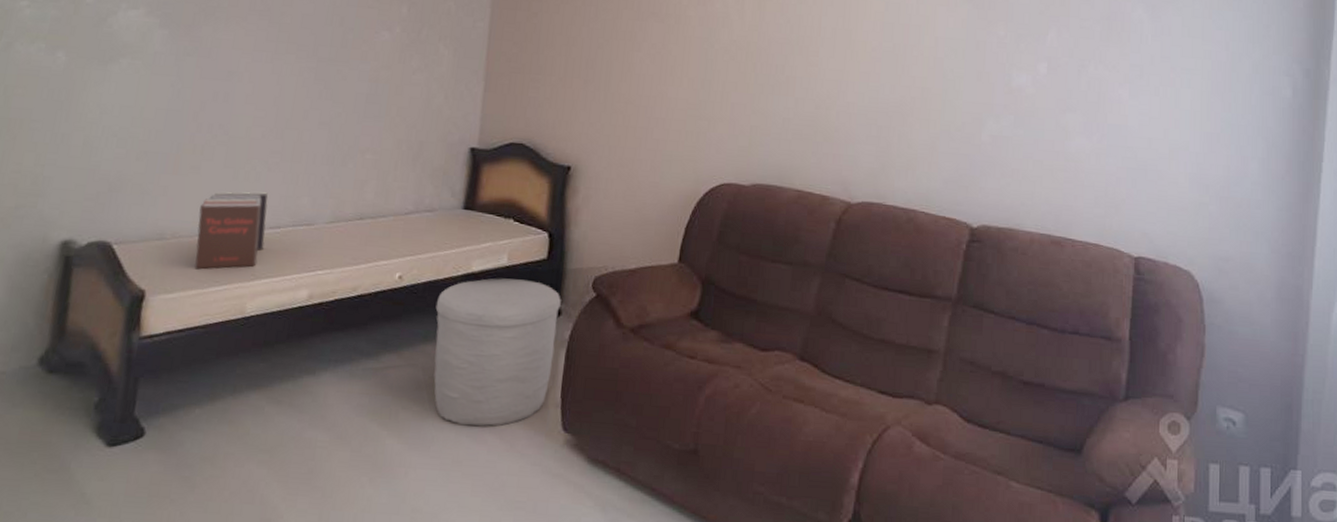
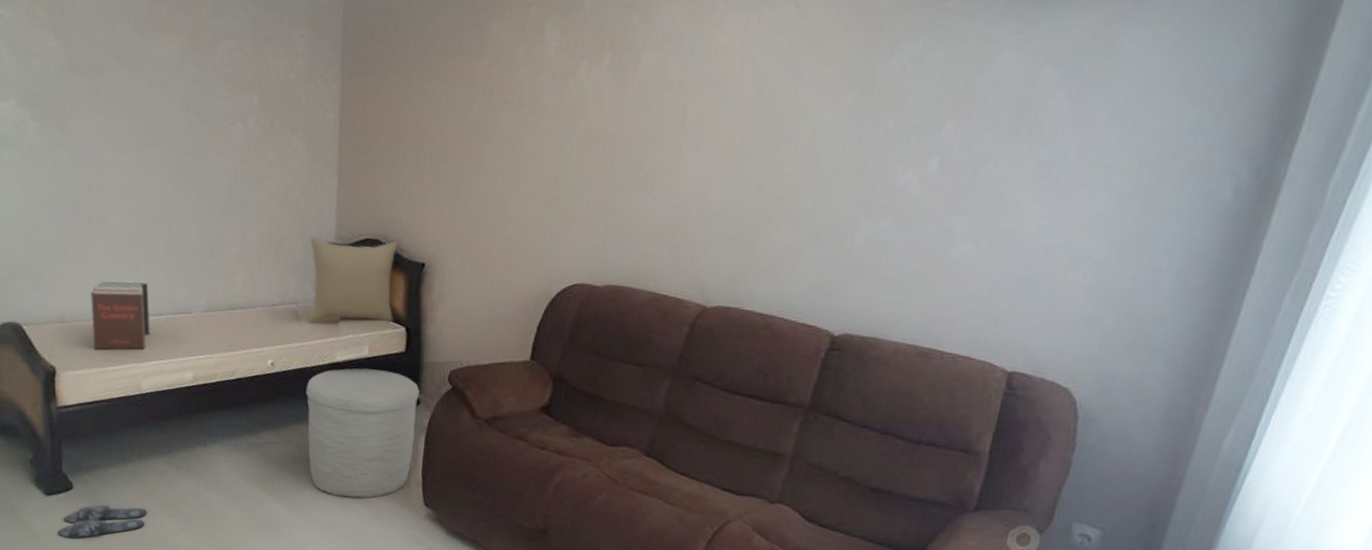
slippers: none [115,453,234,501] -> present [58,504,148,539]
pillow: none [443,141,544,231] -> present [307,235,398,323]

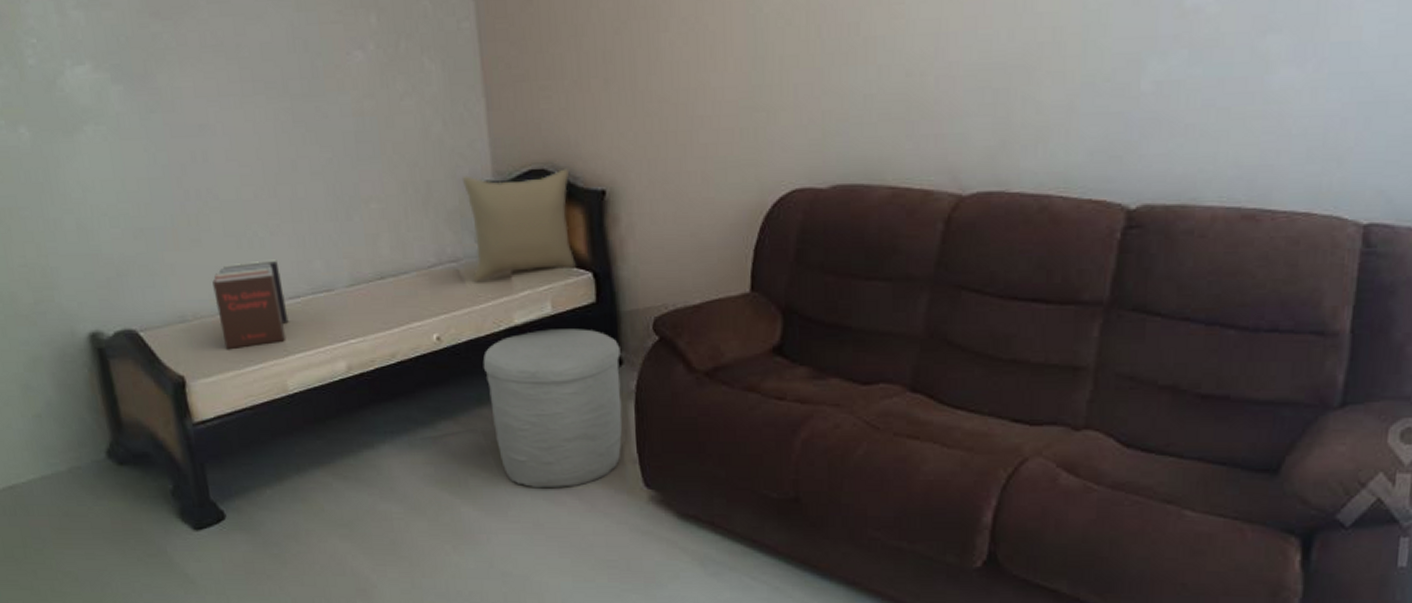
slippers: present [58,504,148,539] -> none [215,531,316,578]

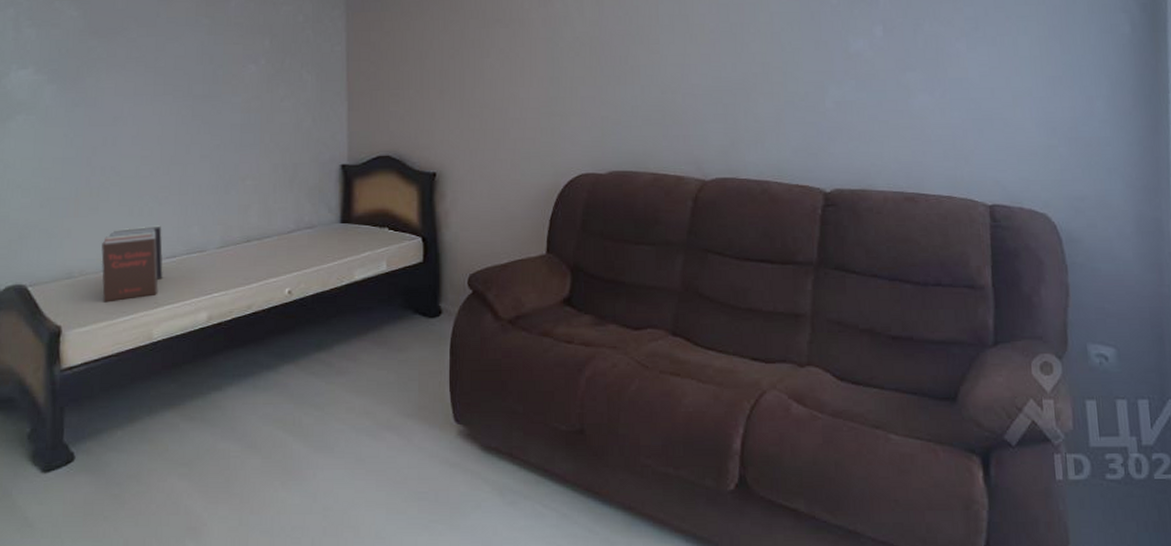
pillow: present [461,168,576,282] -> none [323,155,409,244]
basket: present [482,329,623,489] -> none [325,284,440,425]

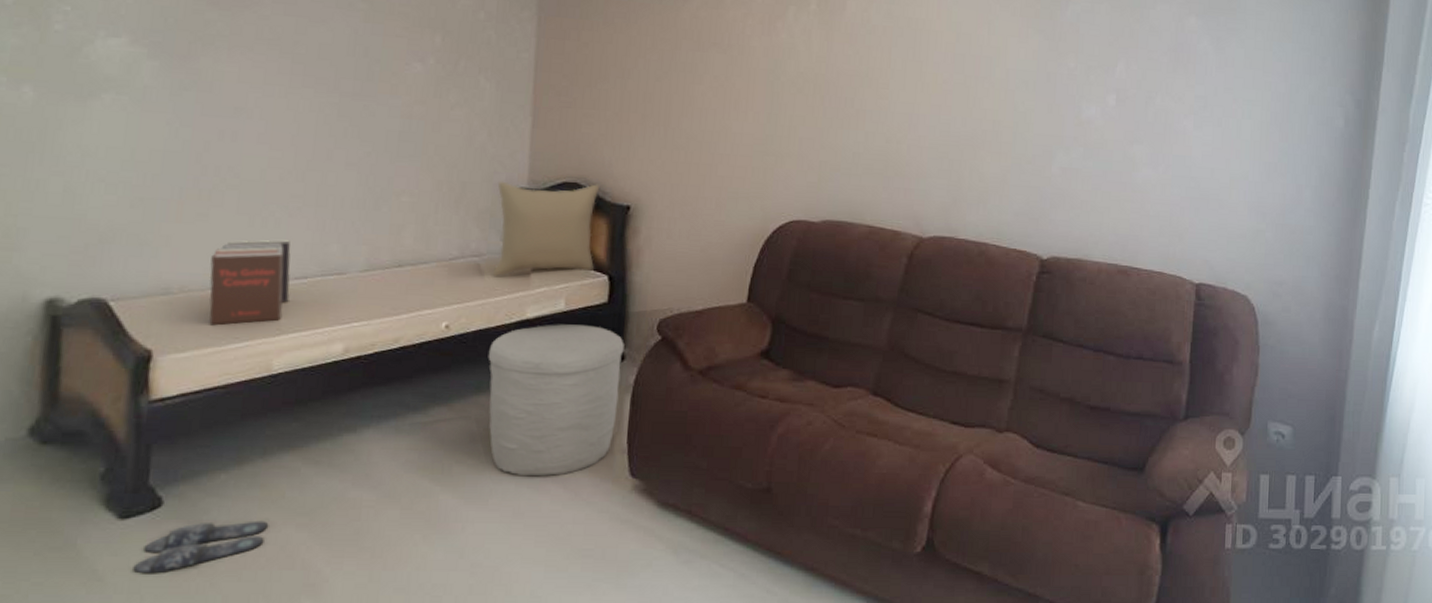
slippers: none [55,471,157,520] -> present [133,520,269,574]
pillow: none [323,155,409,244] -> present [492,181,600,276]
basket: none [325,284,440,425] -> present [488,324,624,477]

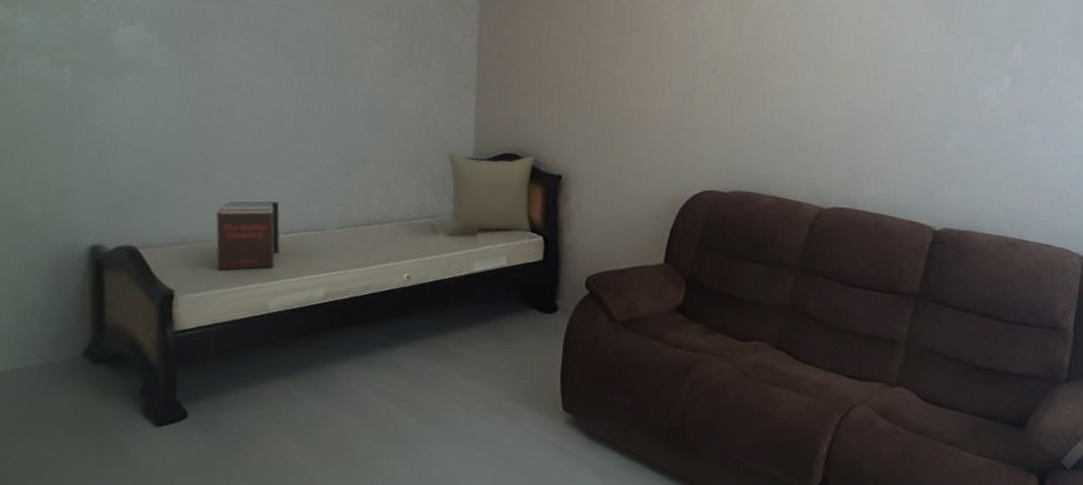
slippers: present [133,520,269,574] -> none [167,432,271,472]
basket: present [488,324,624,477] -> none [442,277,558,407]

